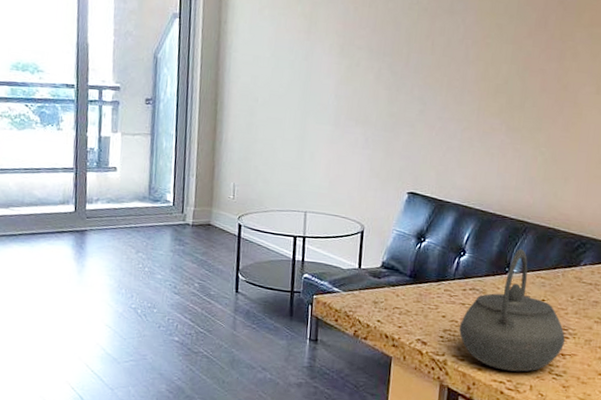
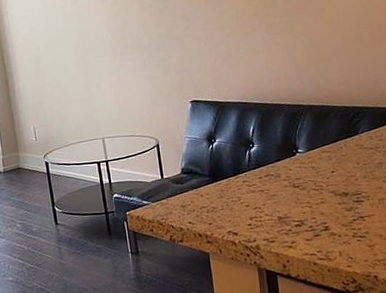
kettle: present [458,249,565,372] -> none [263,130,361,243]

